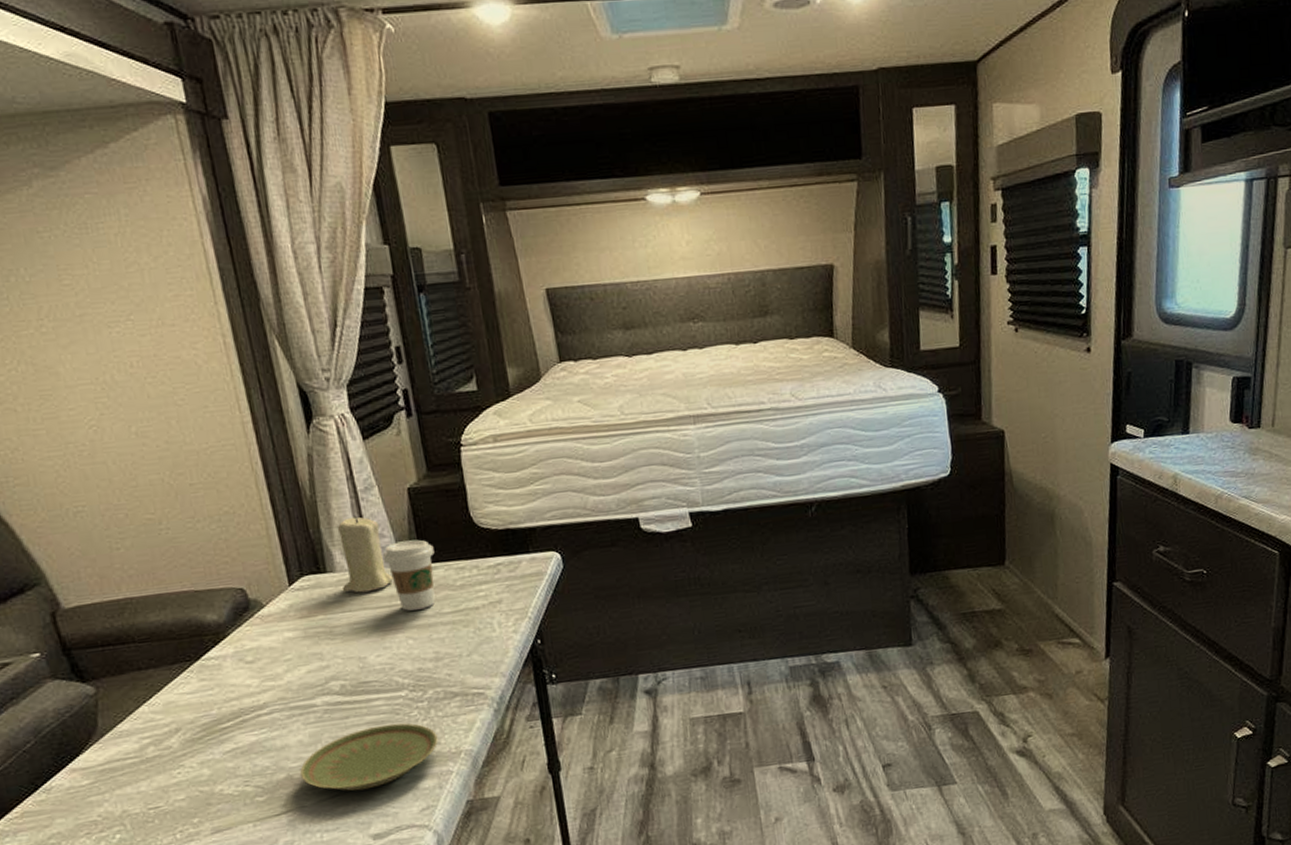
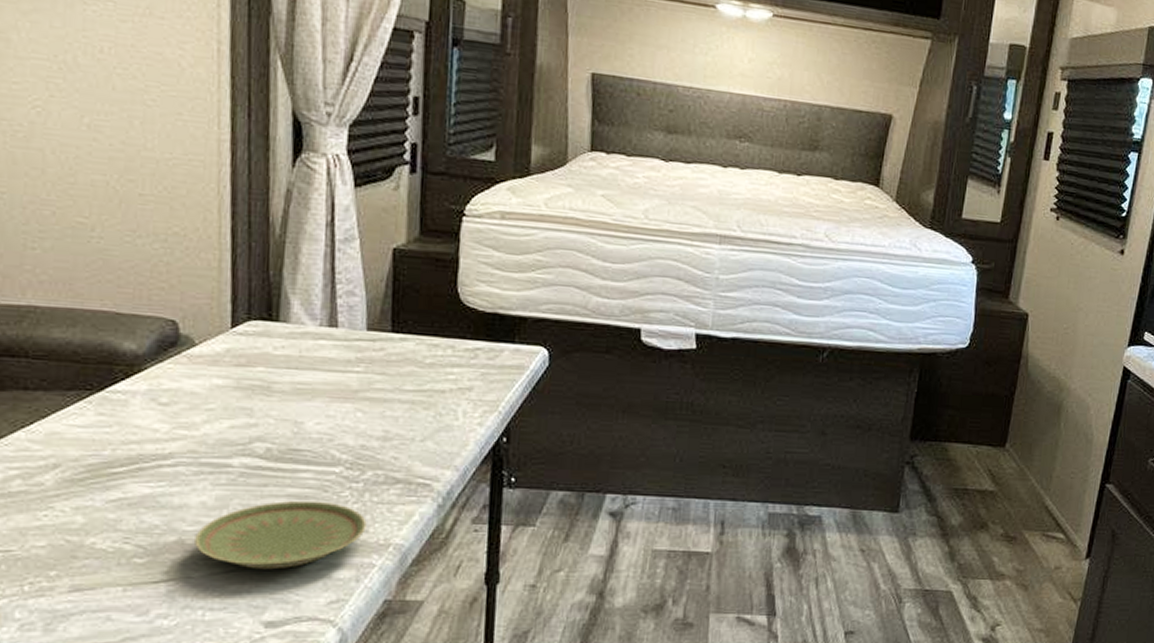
candle: present [338,515,394,593] -> none [292,265,355,352]
coffee cup: present [382,539,436,611] -> none [347,303,409,382]

